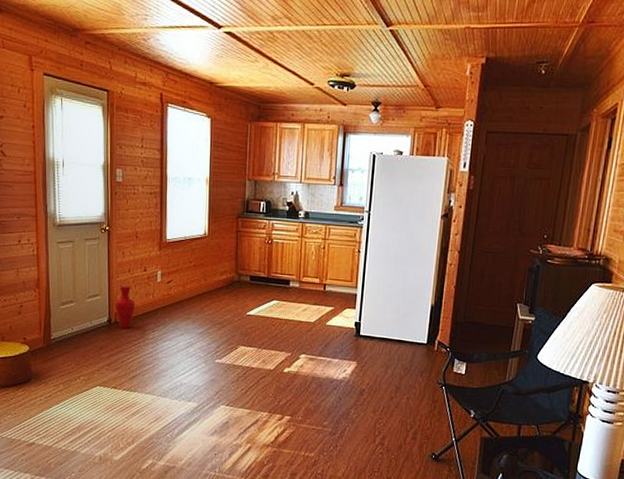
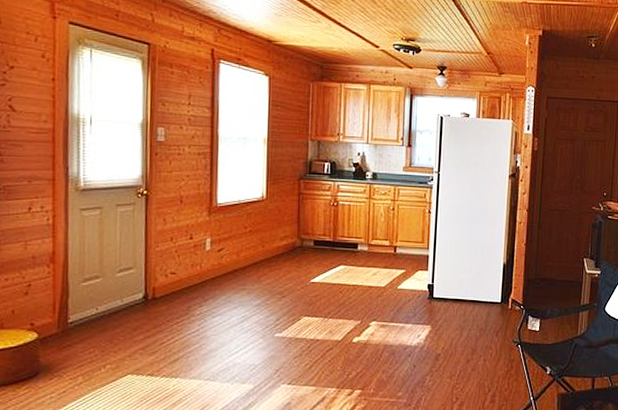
vase: present [115,285,136,329] -> none [153,256,179,305]

